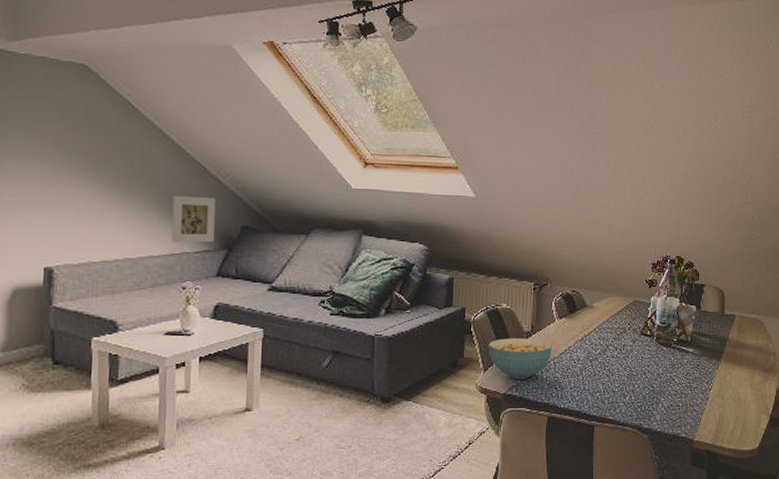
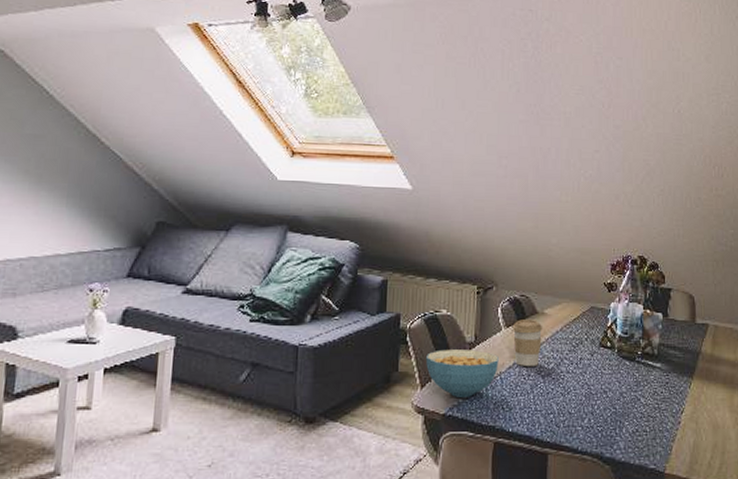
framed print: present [171,195,216,244] -> none [80,187,130,241]
coffee cup: none [564,312,592,352] -> present [512,319,543,366]

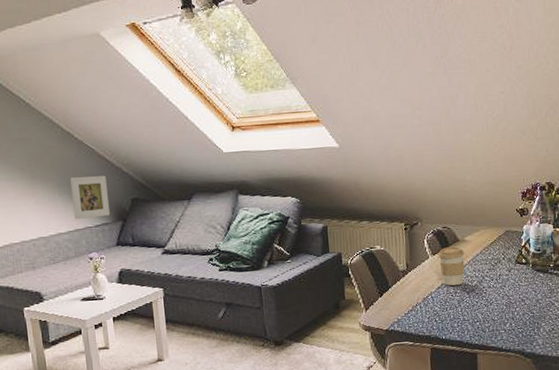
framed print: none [80,187,130,241] -> present [70,175,111,220]
cereal bowl: present [426,349,499,397] -> none [367,276,429,316]

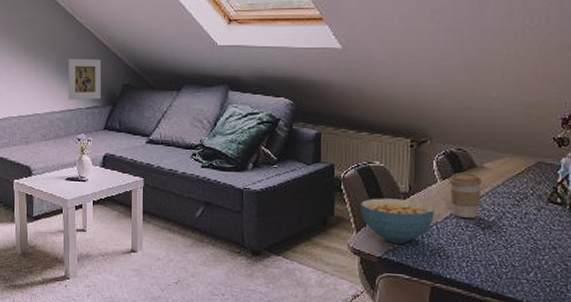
cereal bowl: none [367,276,429,316] -> present [361,198,434,243]

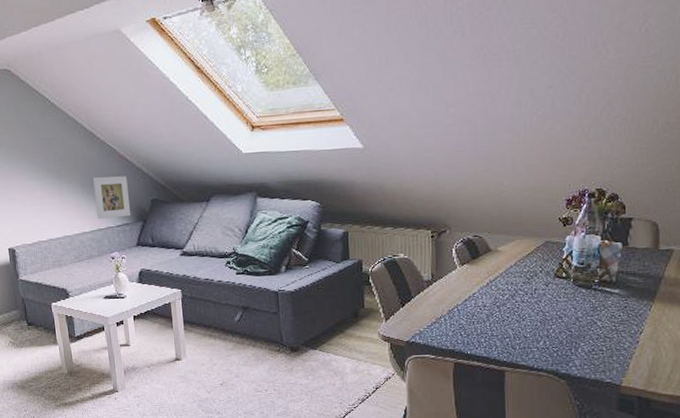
cereal bowl: present [361,198,434,243] -> none [388,286,455,327]
coffee cup: present [448,172,483,218] -> none [466,257,497,298]

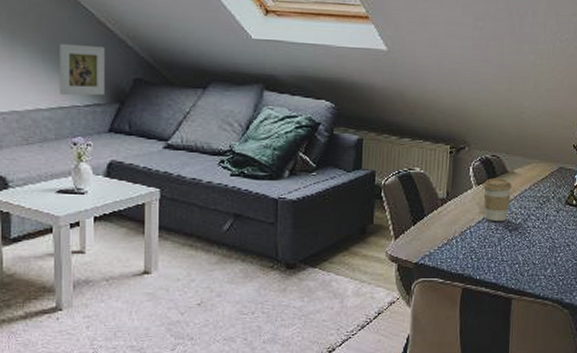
coffee cup: none [466,257,497,298] -> present [482,178,513,221]

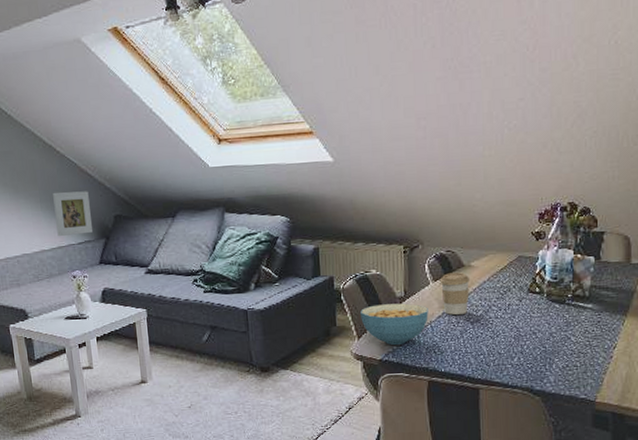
cereal bowl: none [400,204,469,248] -> present [361,303,429,345]

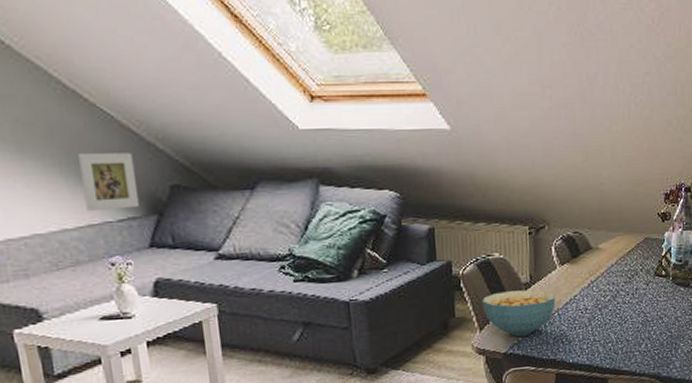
coffee cup: present [439,272,471,315] -> none [567,255,598,301]

